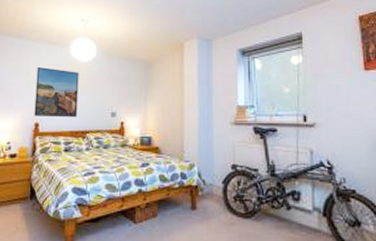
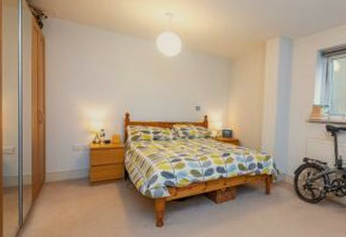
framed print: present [34,67,79,118] -> none [124,60,166,110]

